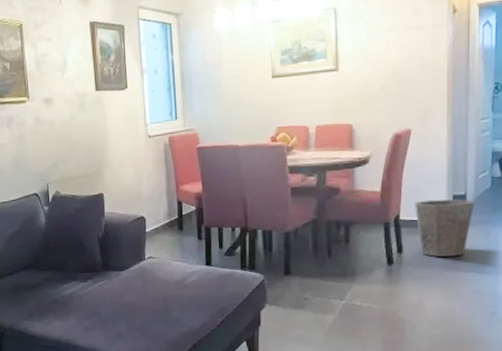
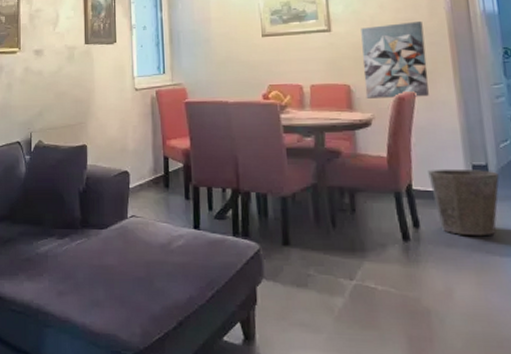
wall art: none [366,57,424,137] -> present [361,20,429,99]

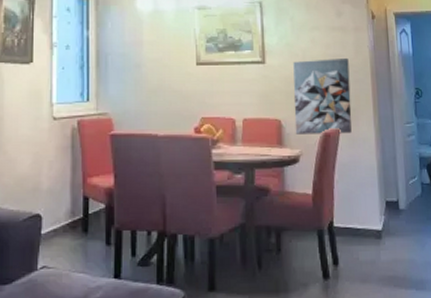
waste bin: present [428,168,500,237] -> none [348,205,408,271]

